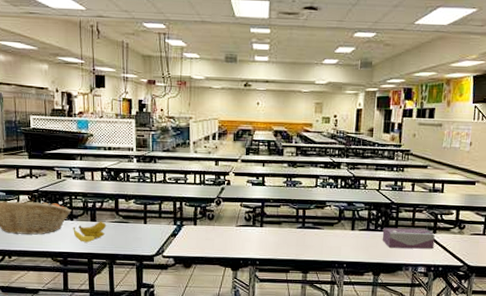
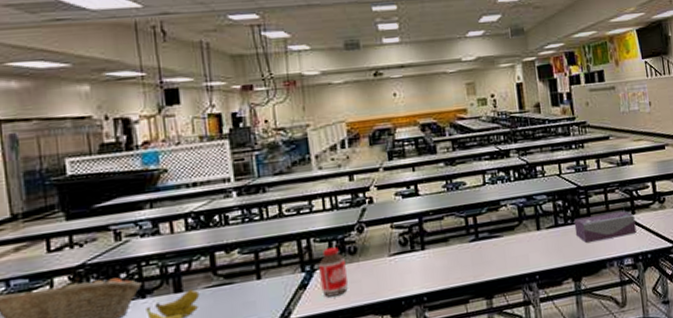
bottle: none [186,212,205,247] -> present [319,247,349,297]

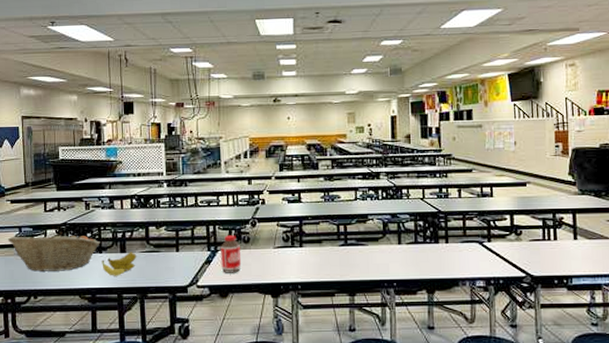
tissue box: present [573,211,637,243] -> none [432,238,491,261]

